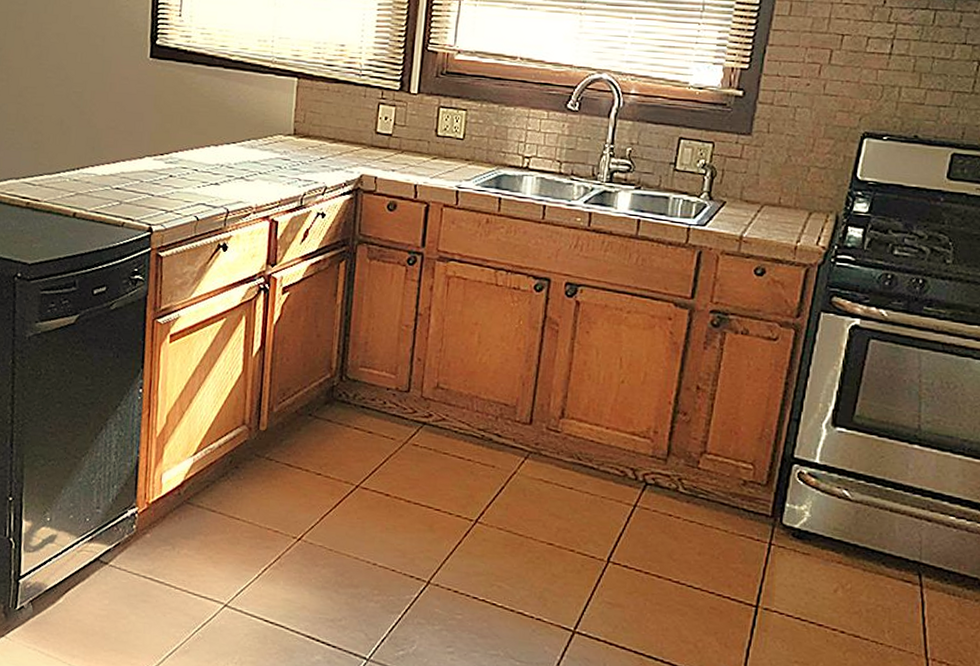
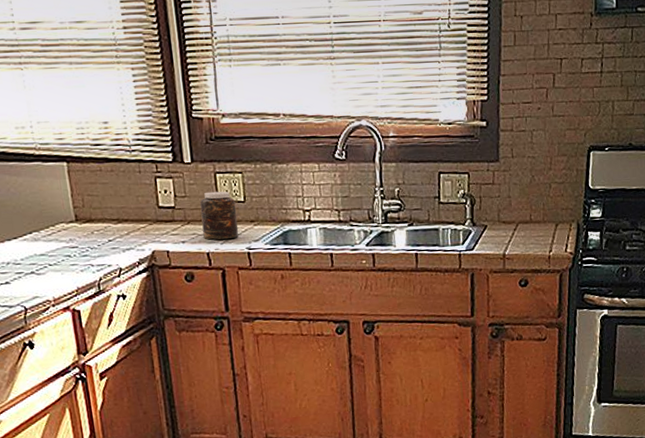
jar: none [415,124,454,175] -> present [200,191,239,240]

